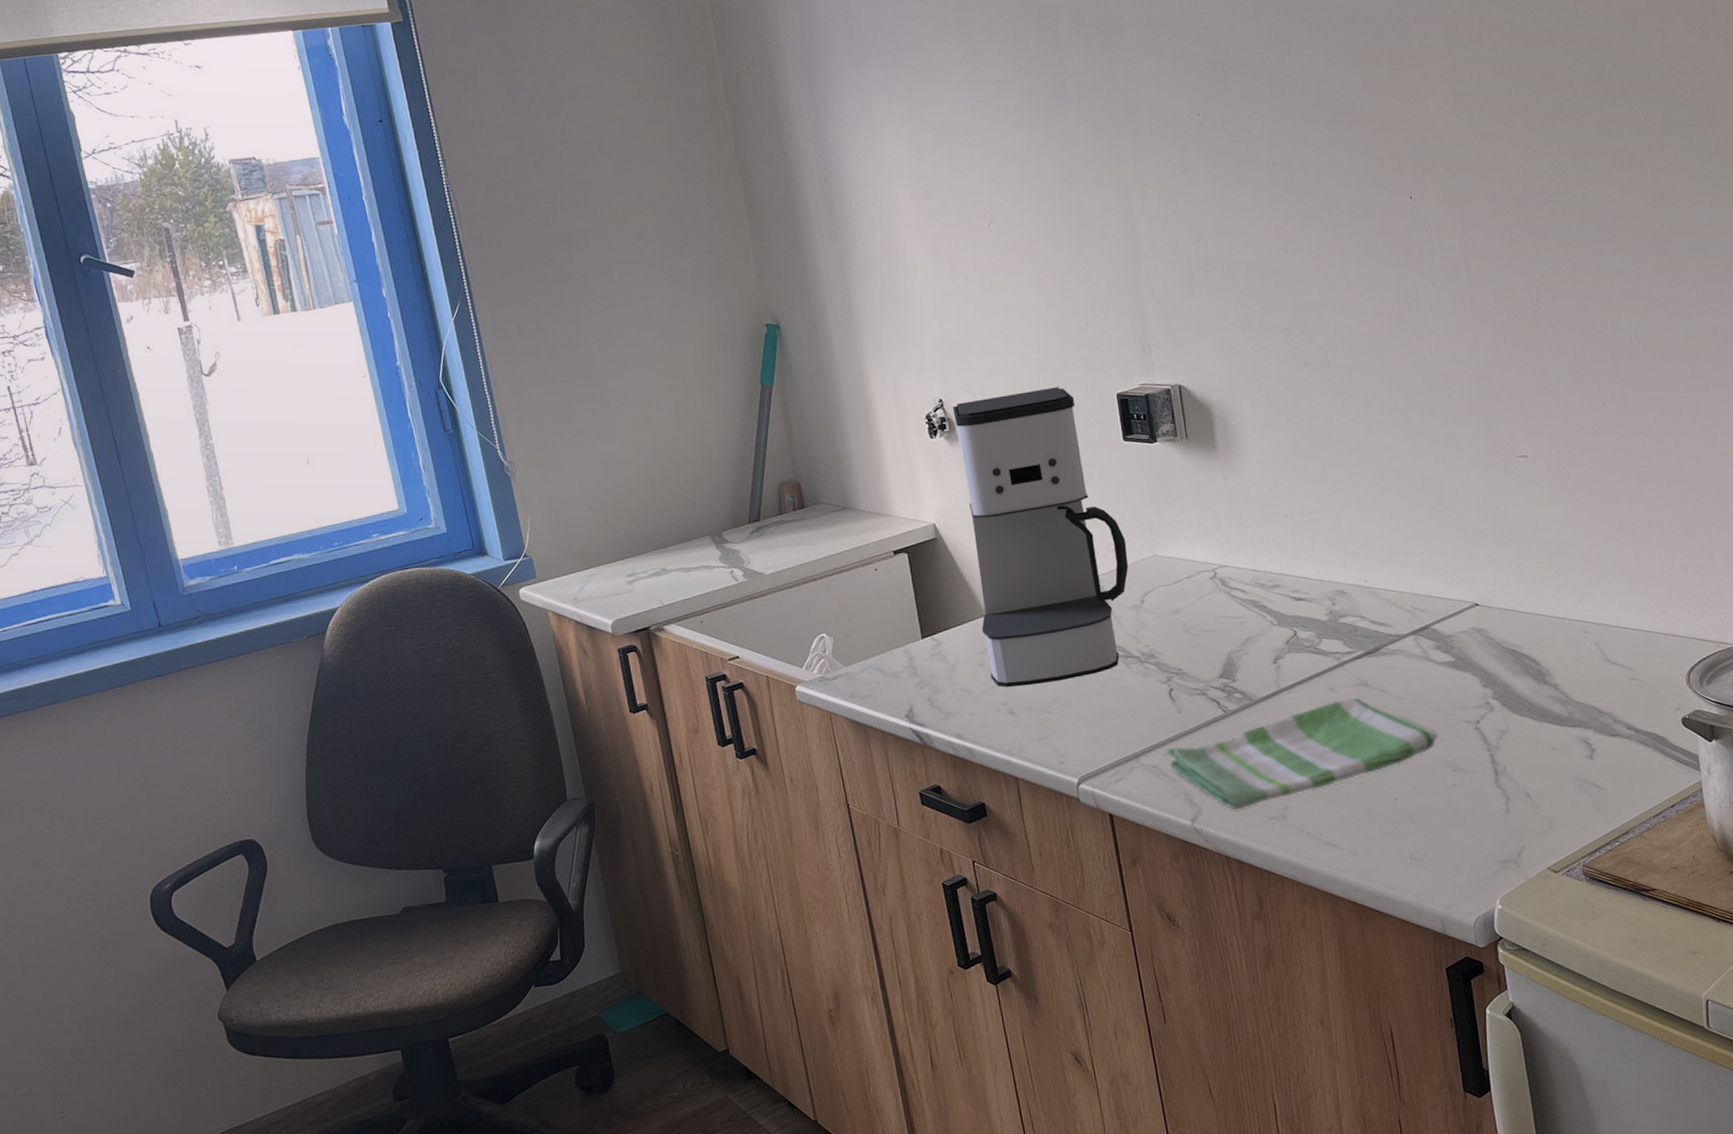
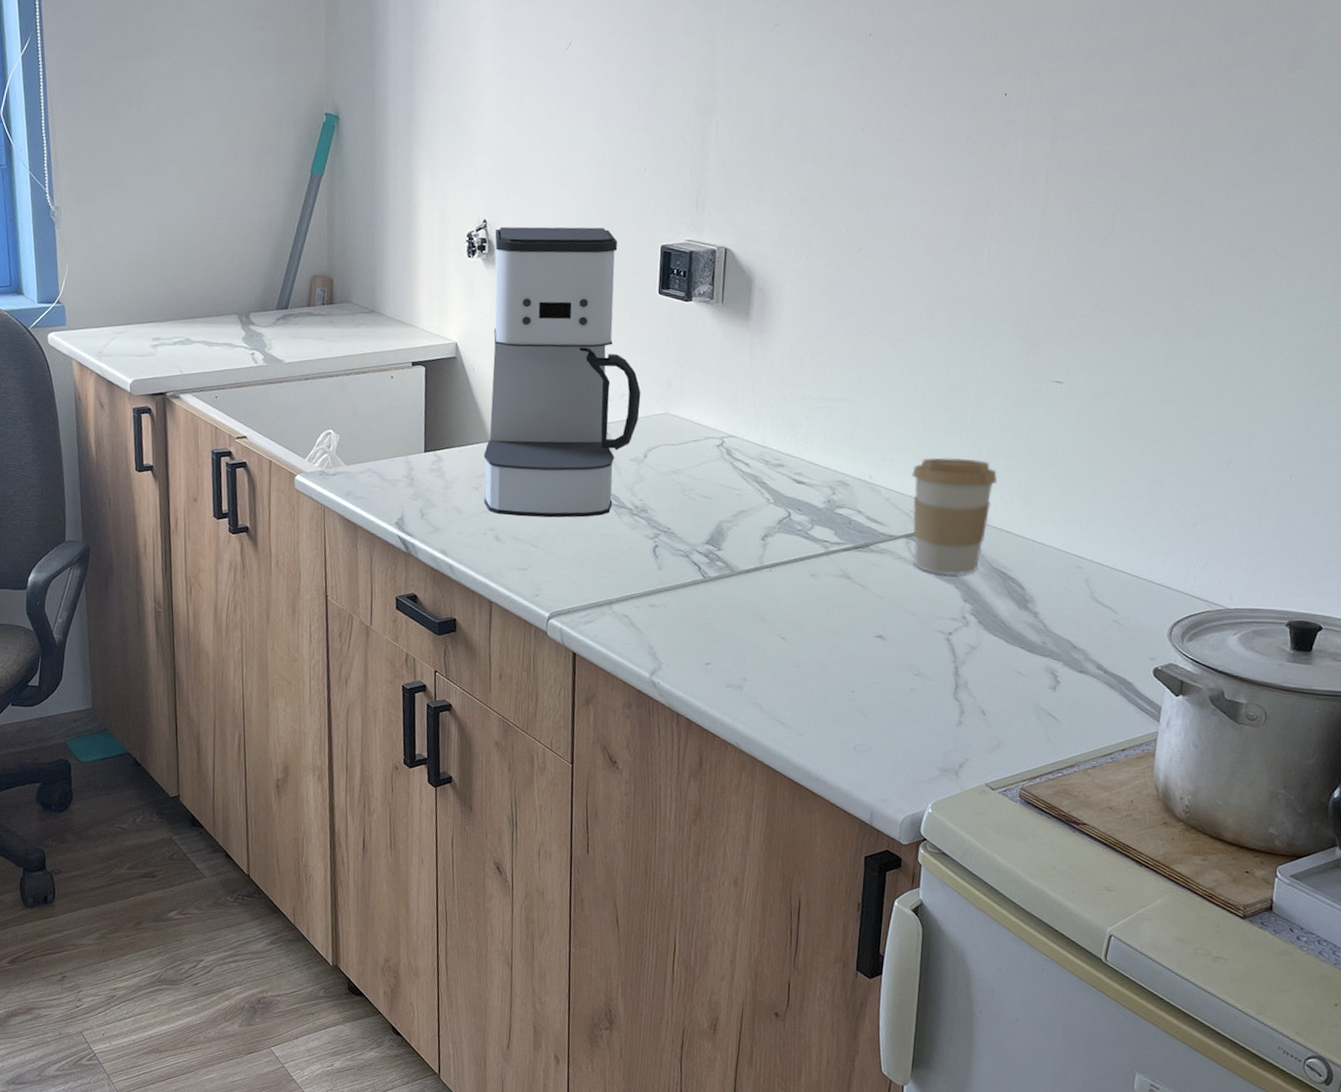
dish towel: present [1165,697,1437,809] -> none [638,585,907,672]
coffee cup: none [1405,545,1490,664] -> present [912,457,998,575]

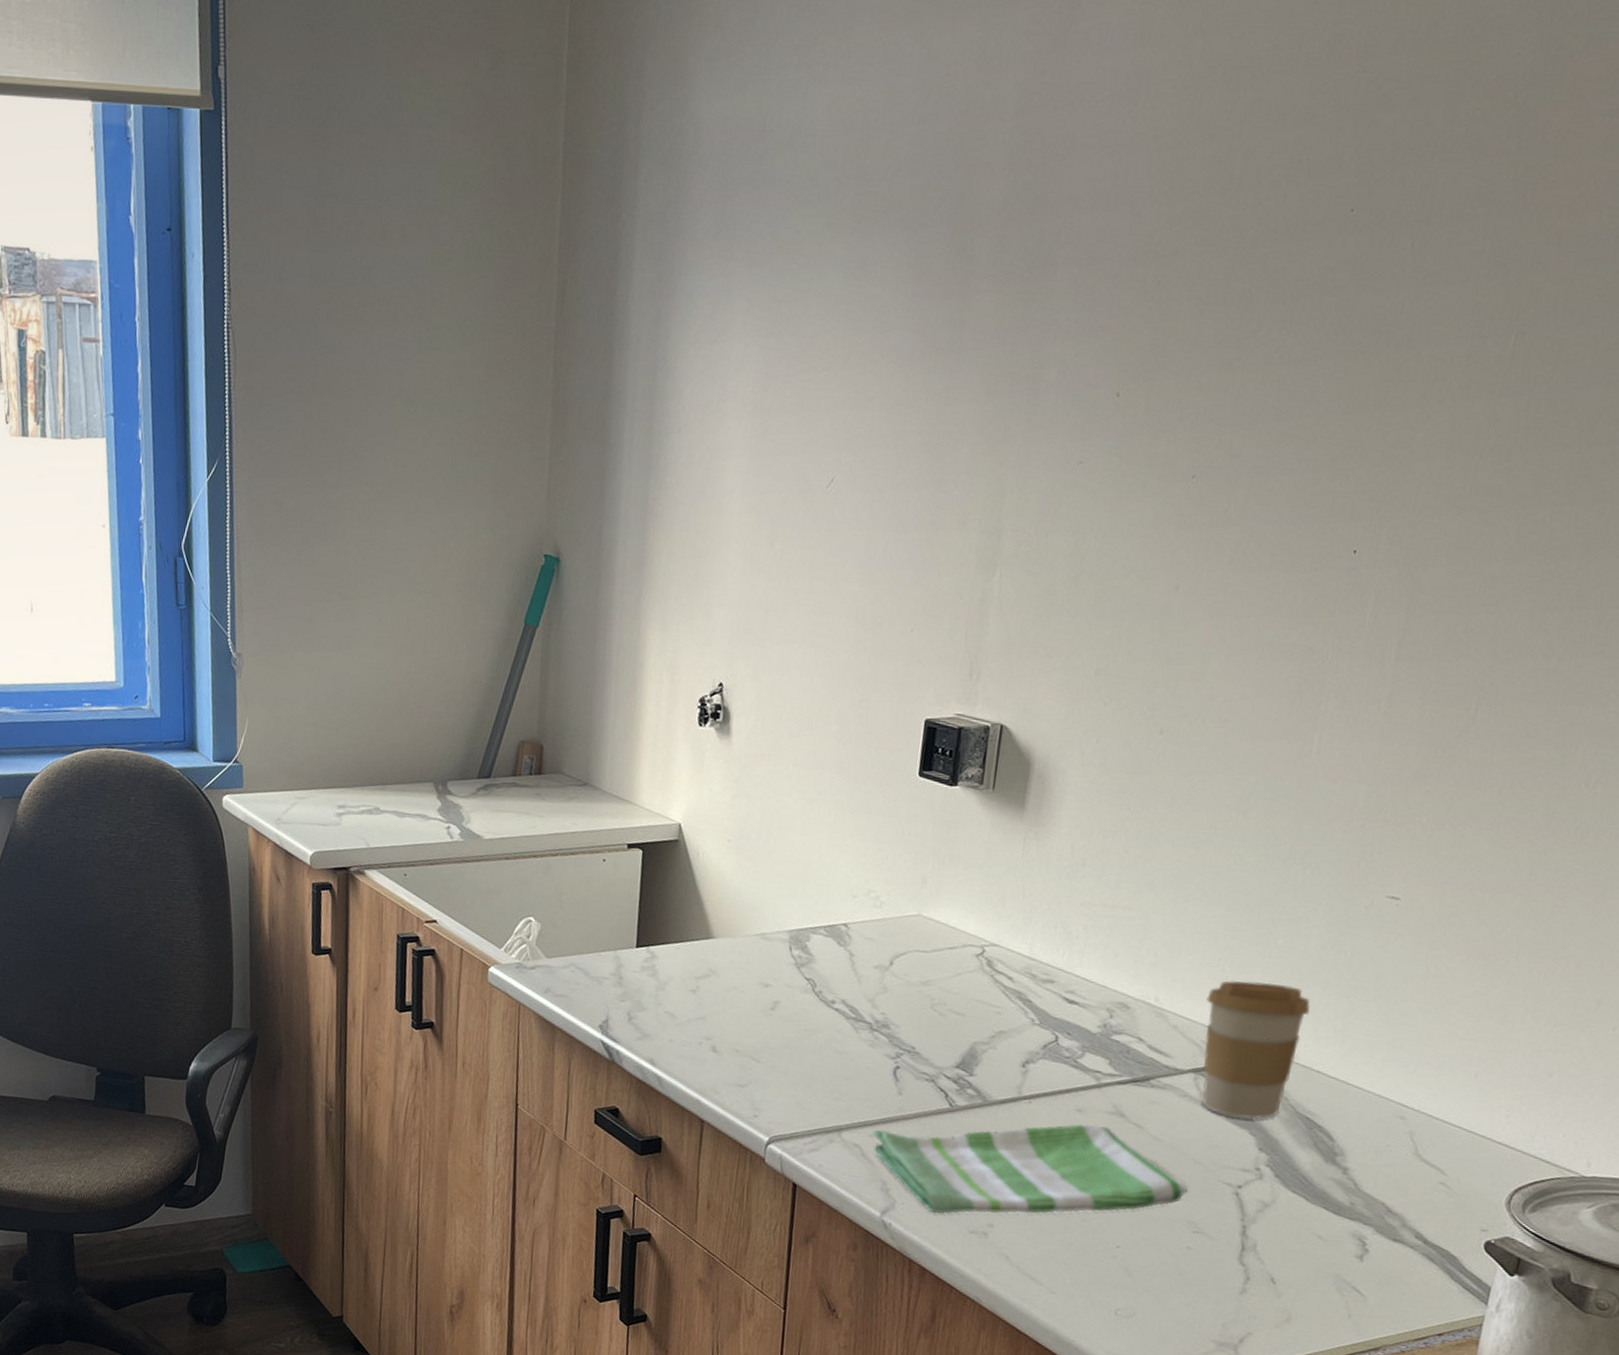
coffee maker: present [483,226,641,518] -> none [701,691,891,1030]
dish towel: none [638,585,907,672] -> present [872,1123,1187,1214]

